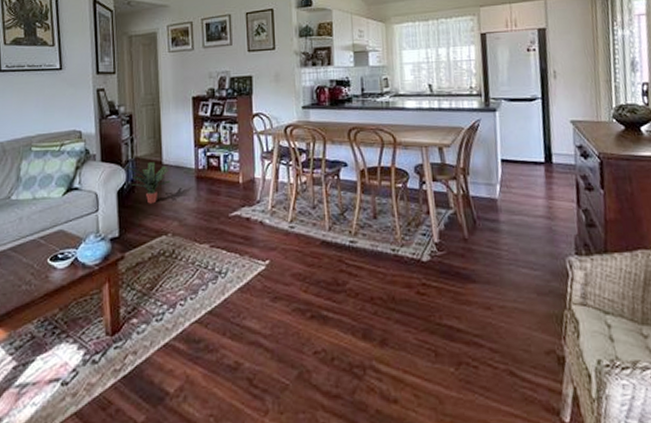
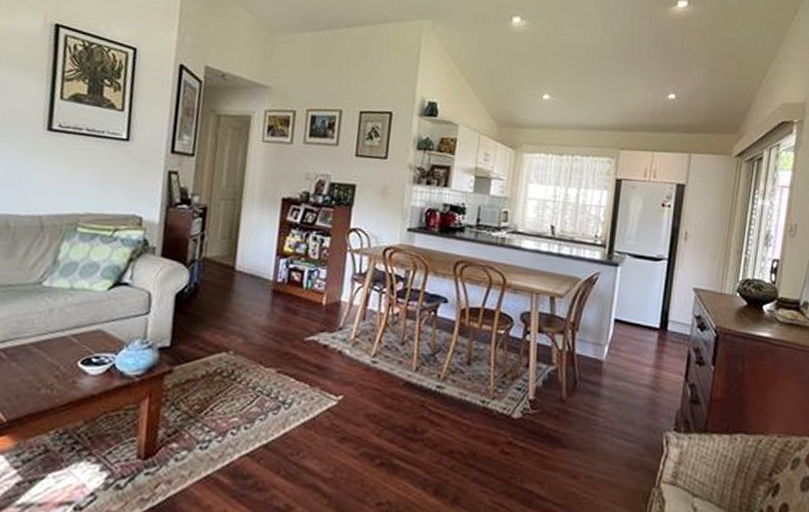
potted plant: present [126,162,171,204] -> none [190,265,243,314]

